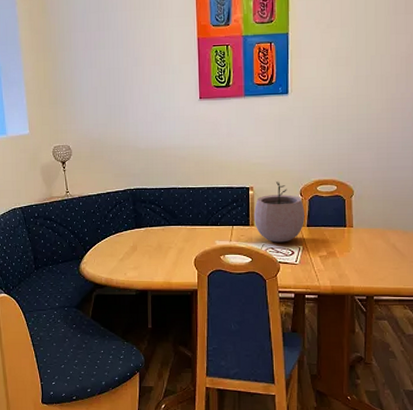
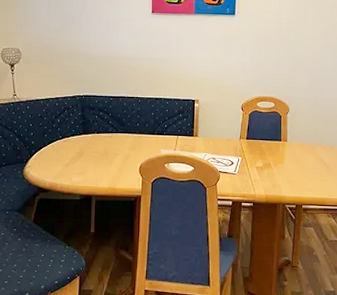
plant pot: present [254,182,305,243] -> none [198,96,245,153]

